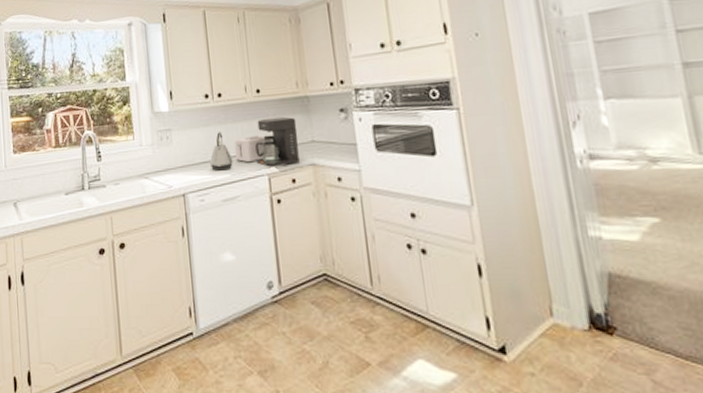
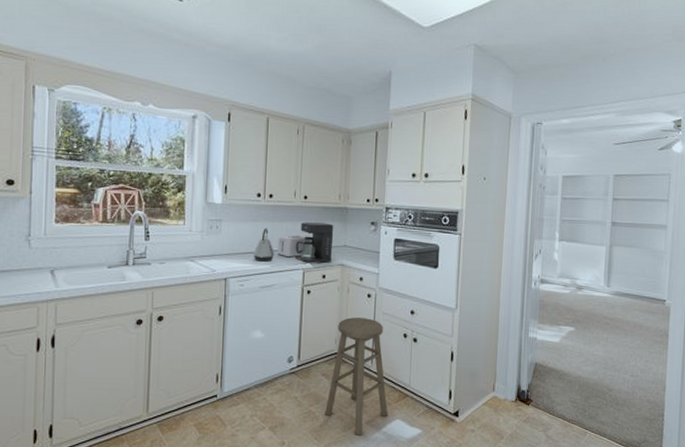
bar stool: none [320,227,406,382] -> present [325,317,388,435]

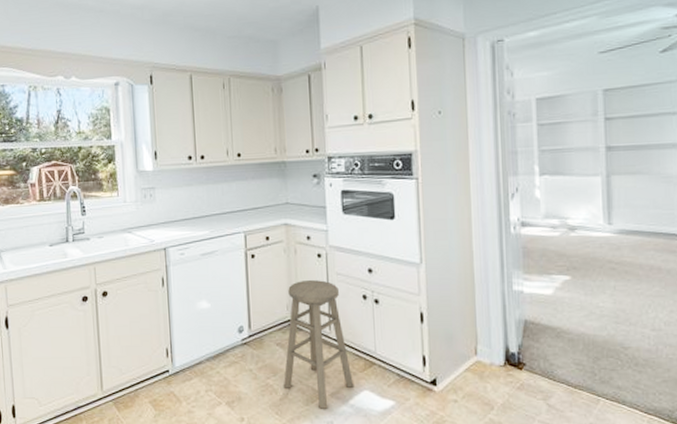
kettle: present [253,228,274,262] -> none [190,192,212,228]
toaster: present [277,234,309,259] -> none [214,195,247,222]
coffee maker: present [294,221,334,264] -> none [233,179,275,226]

